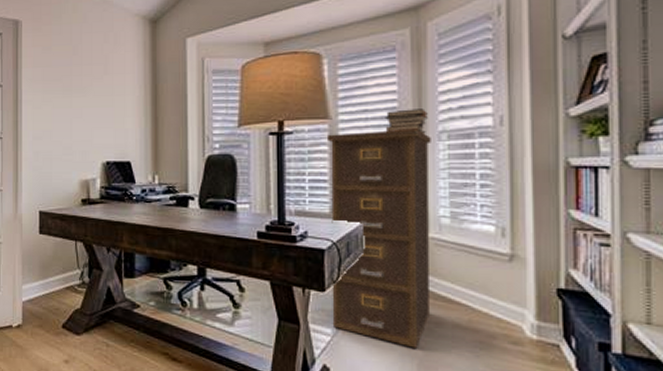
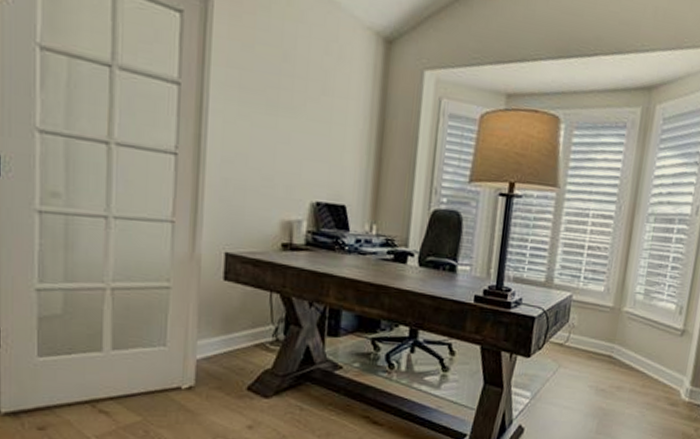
filing cabinet: present [326,128,431,348] -> none [532,203,641,409]
book stack: present [385,109,428,134] -> none [604,187,642,214]

